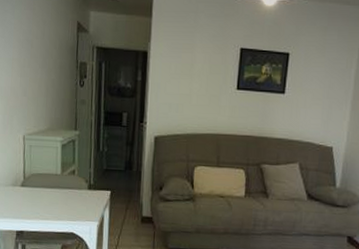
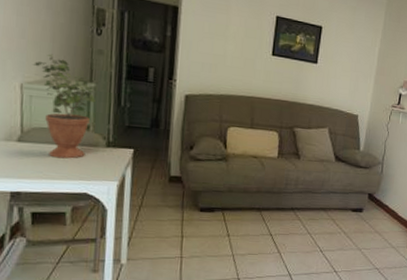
potted plant: none [31,107,79,201] -> present [32,54,95,159]

